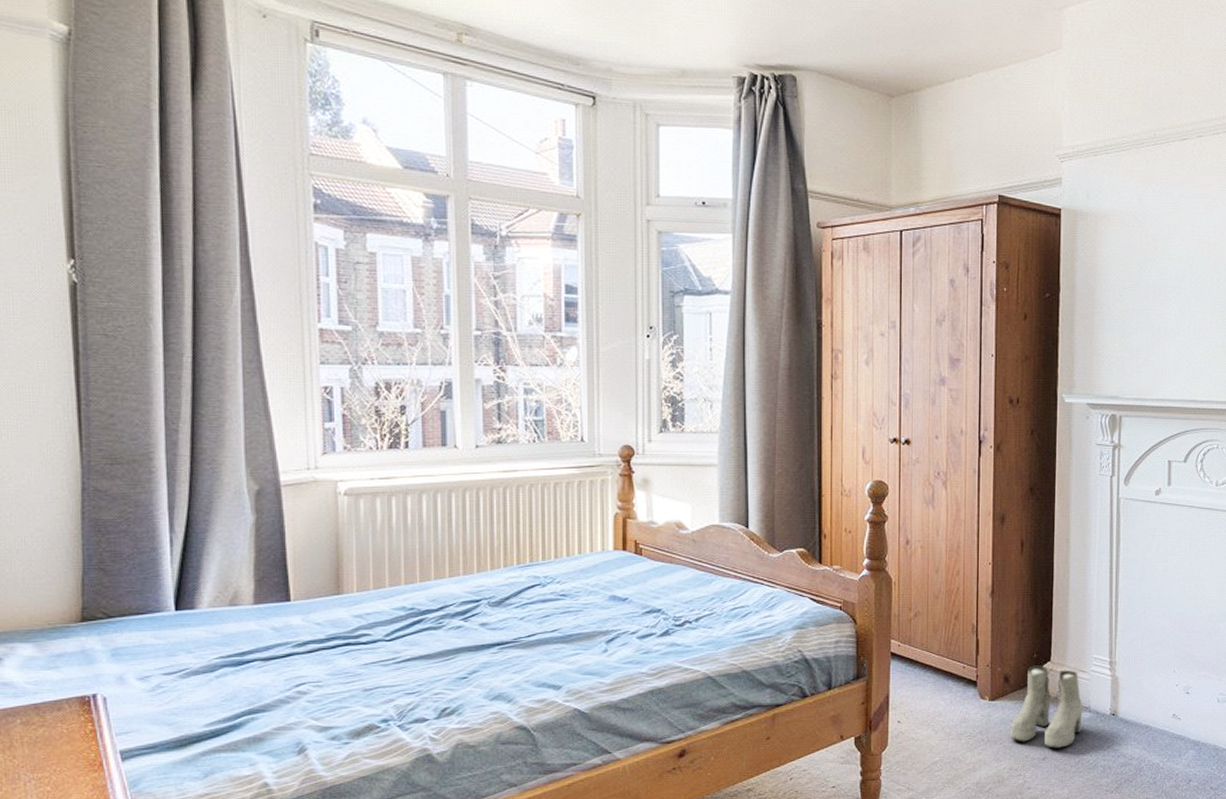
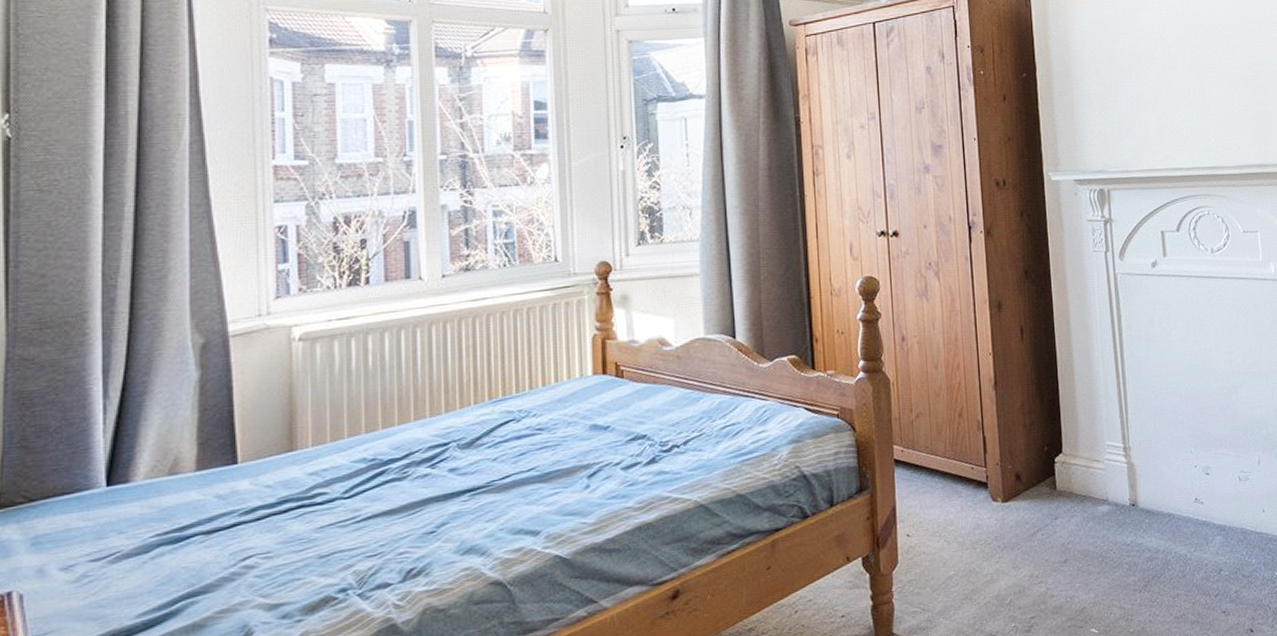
boots: present [1010,665,1083,748] -> none [1027,458,1102,549]

